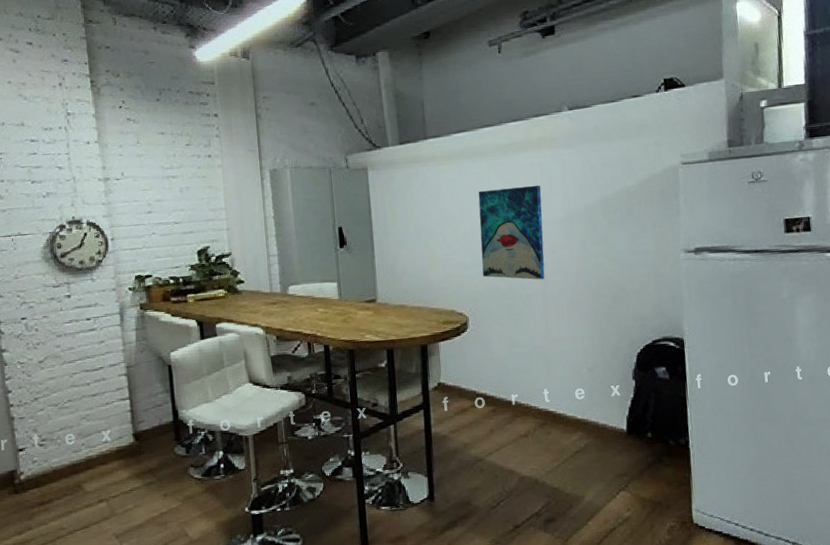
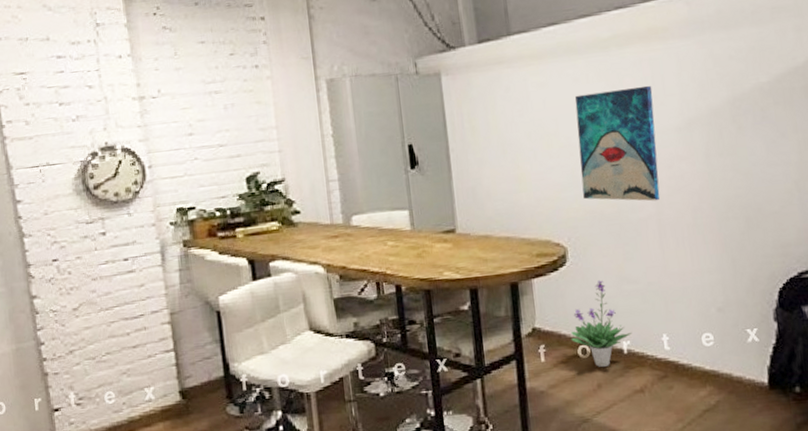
potted plant: none [469,343,520,416] -> present [571,279,633,367]

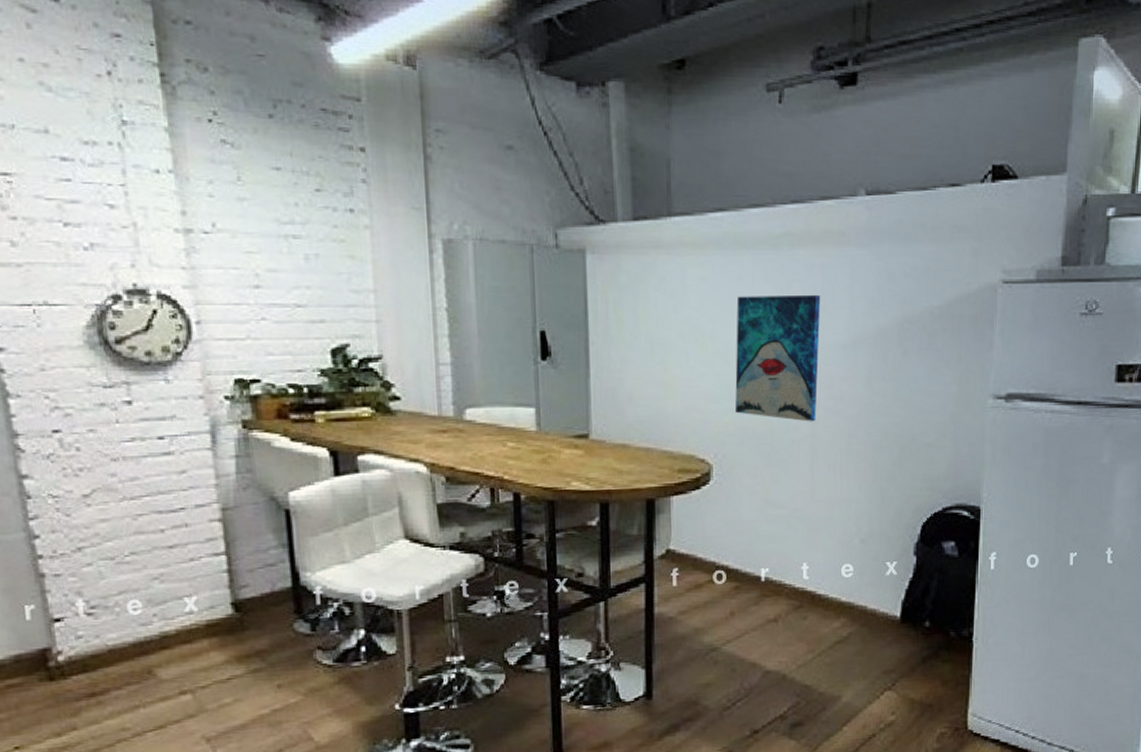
potted plant: present [571,279,633,367] -> none [707,501,772,594]

